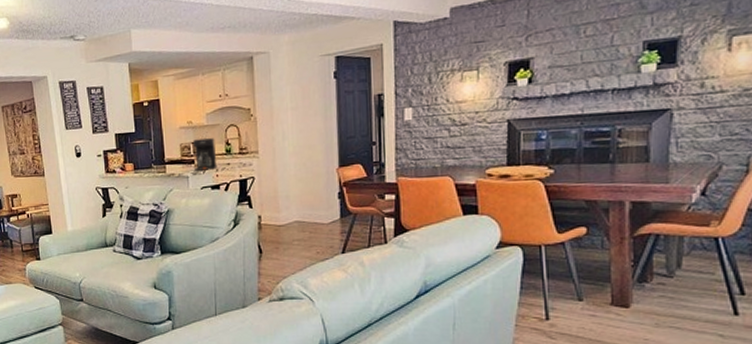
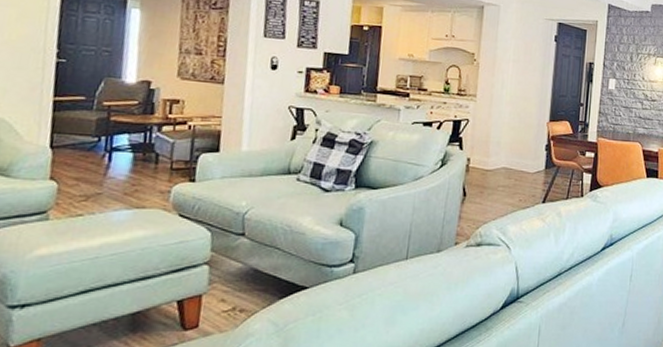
coffee maker: present [193,138,218,172] -> none [407,73,435,106]

